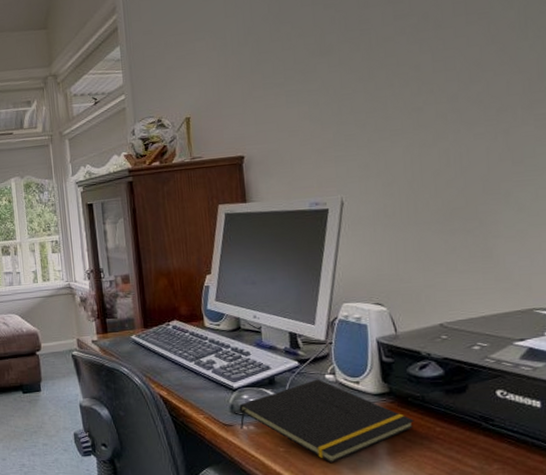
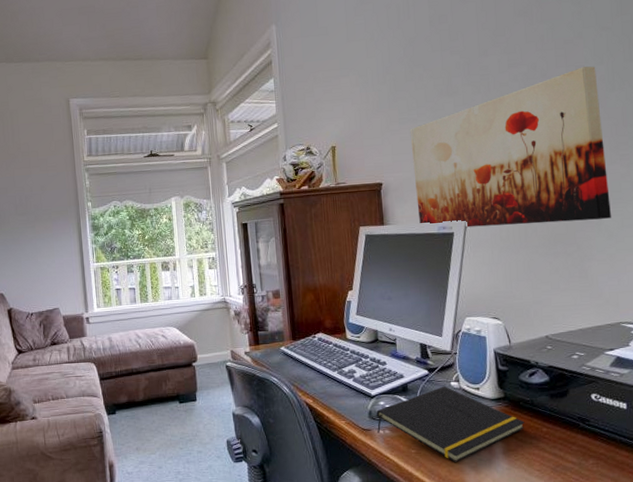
wall art: none [276,12,522,203] -> present [410,66,611,228]

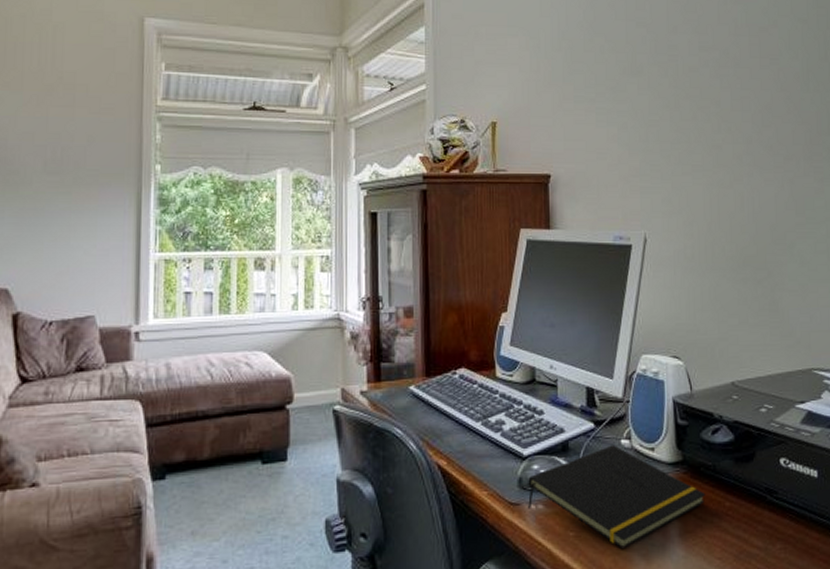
wall art: present [410,66,611,228] -> none [586,60,804,241]

